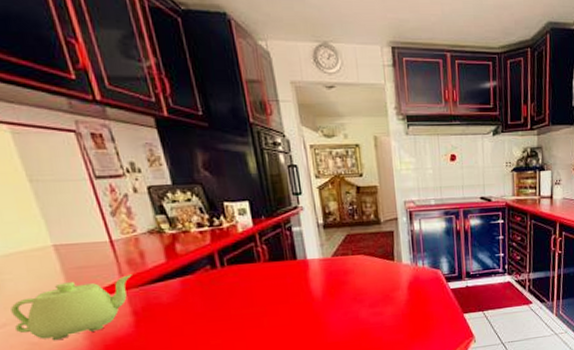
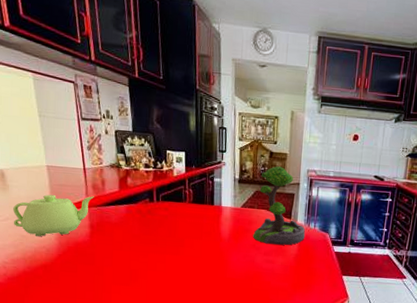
plant: none [350,202,413,294] -> present [253,166,305,245]

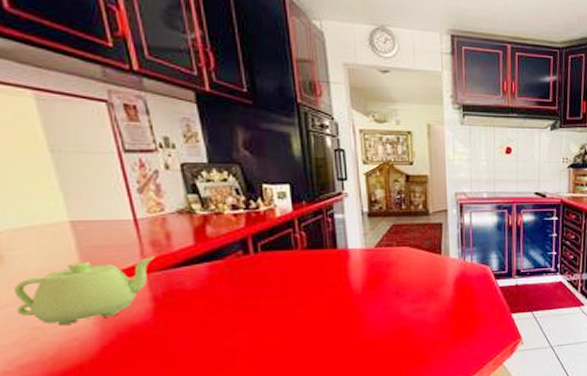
plant: present [253,166,305,245] -> none [394,192,460,288]

